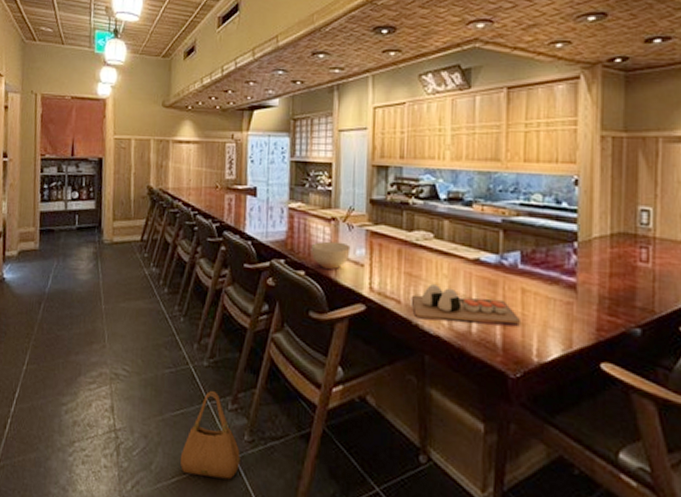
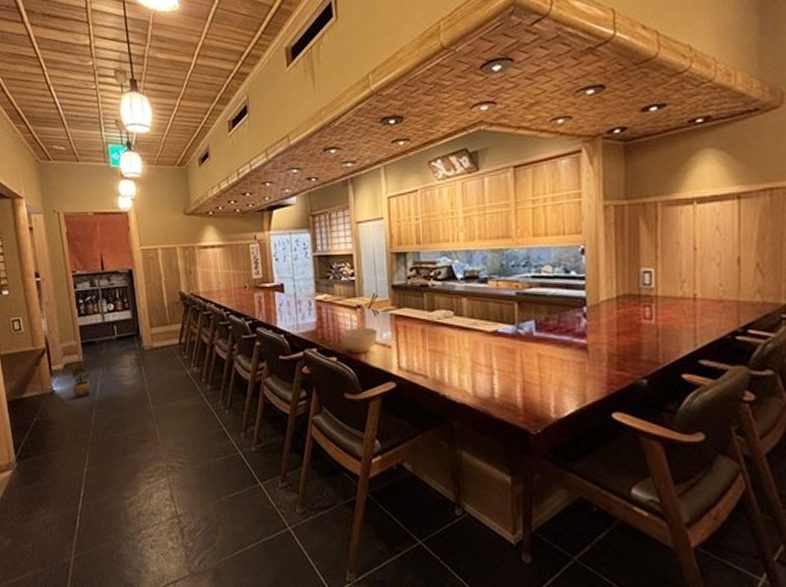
potted plant: none [24,250,45,289] -> present [70,363,92,398]
handbag: present [179,390,241,480] -> none [239,472,295,548]
sushi: present [411,284,520,324] -> none [437,358,538,390]

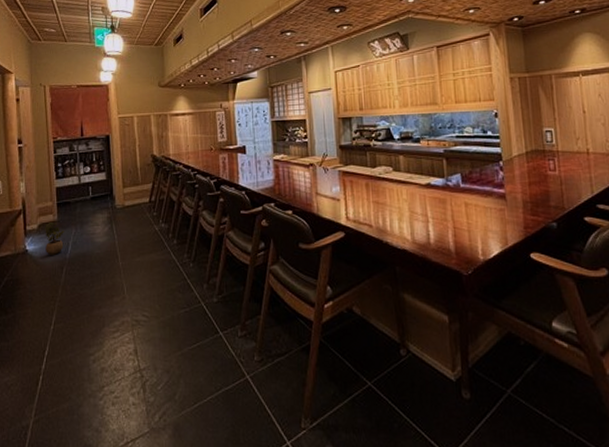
bowl: present [340,327,378,354] -> none [295,183,328,207]

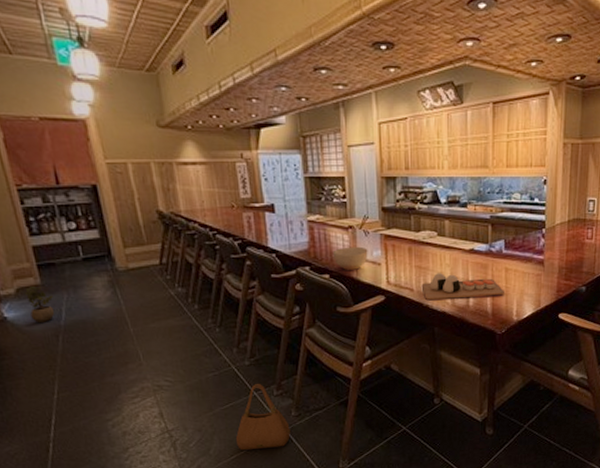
handbag: none [200,322,253,398] -> present [235,383,291,451]
bowl: none [295,183,328,207] -> present [332,246,368,271]
sushi: none [380,208,466,237] -> present [421,273,504,301]

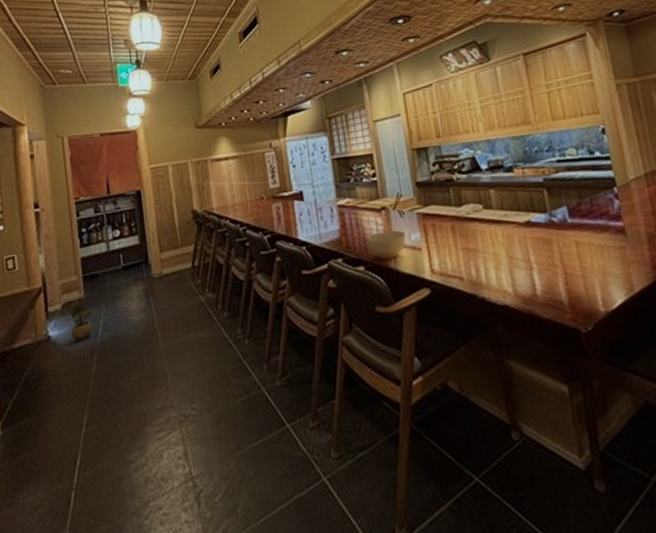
handbag: present [235,383,291,451] -> none [266,410,331,510]
sushi: present [421,273,504,301] -> none [472,254,581,292]

